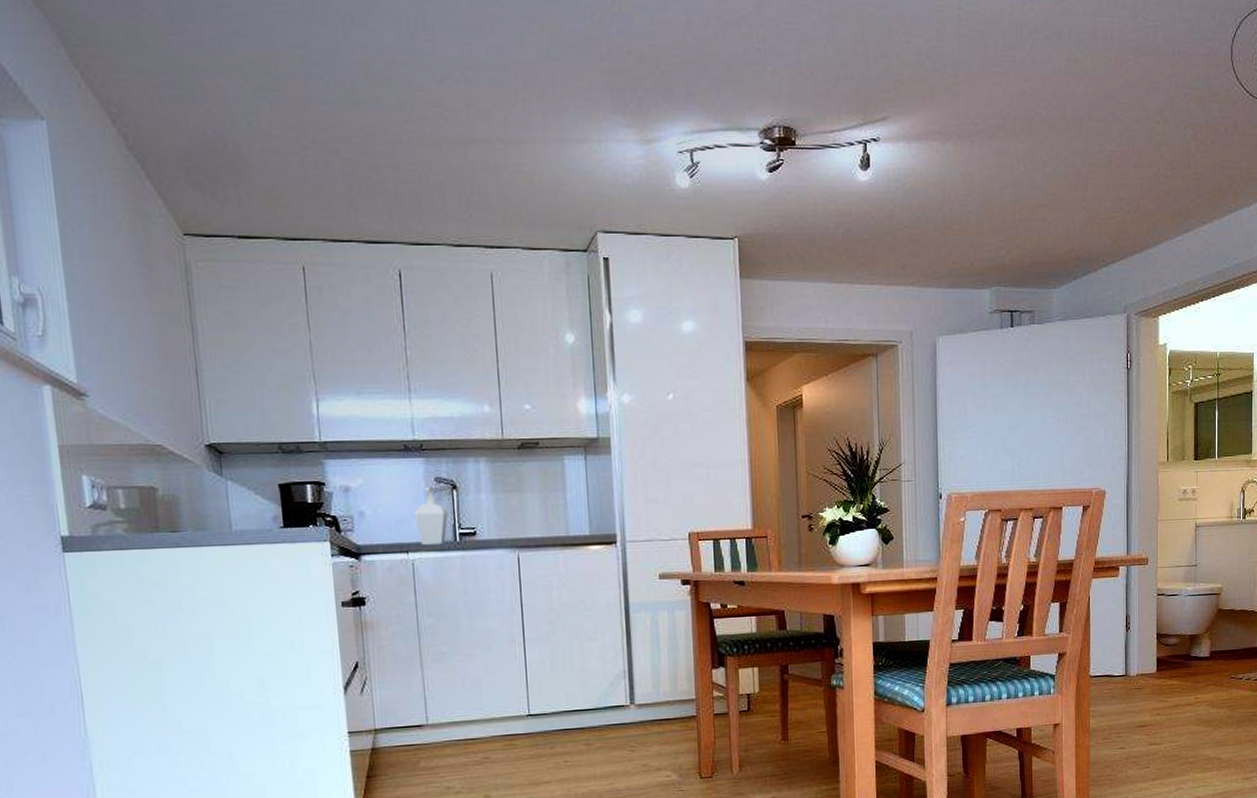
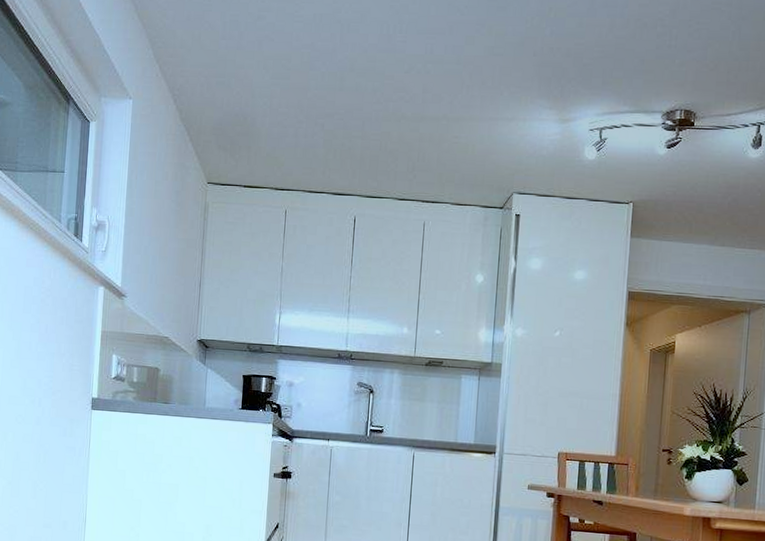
soap bottle: present [414,486,448,546] -> none [338,389,364,438]

